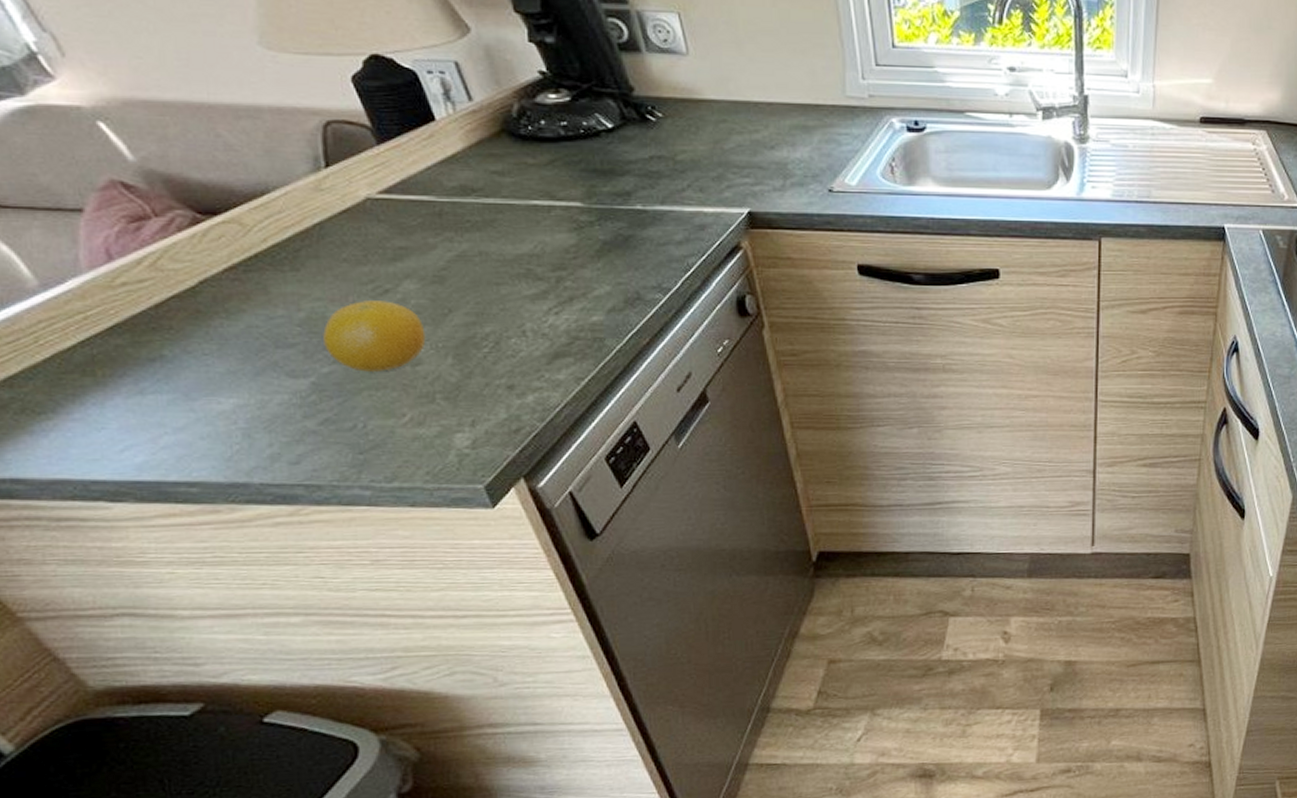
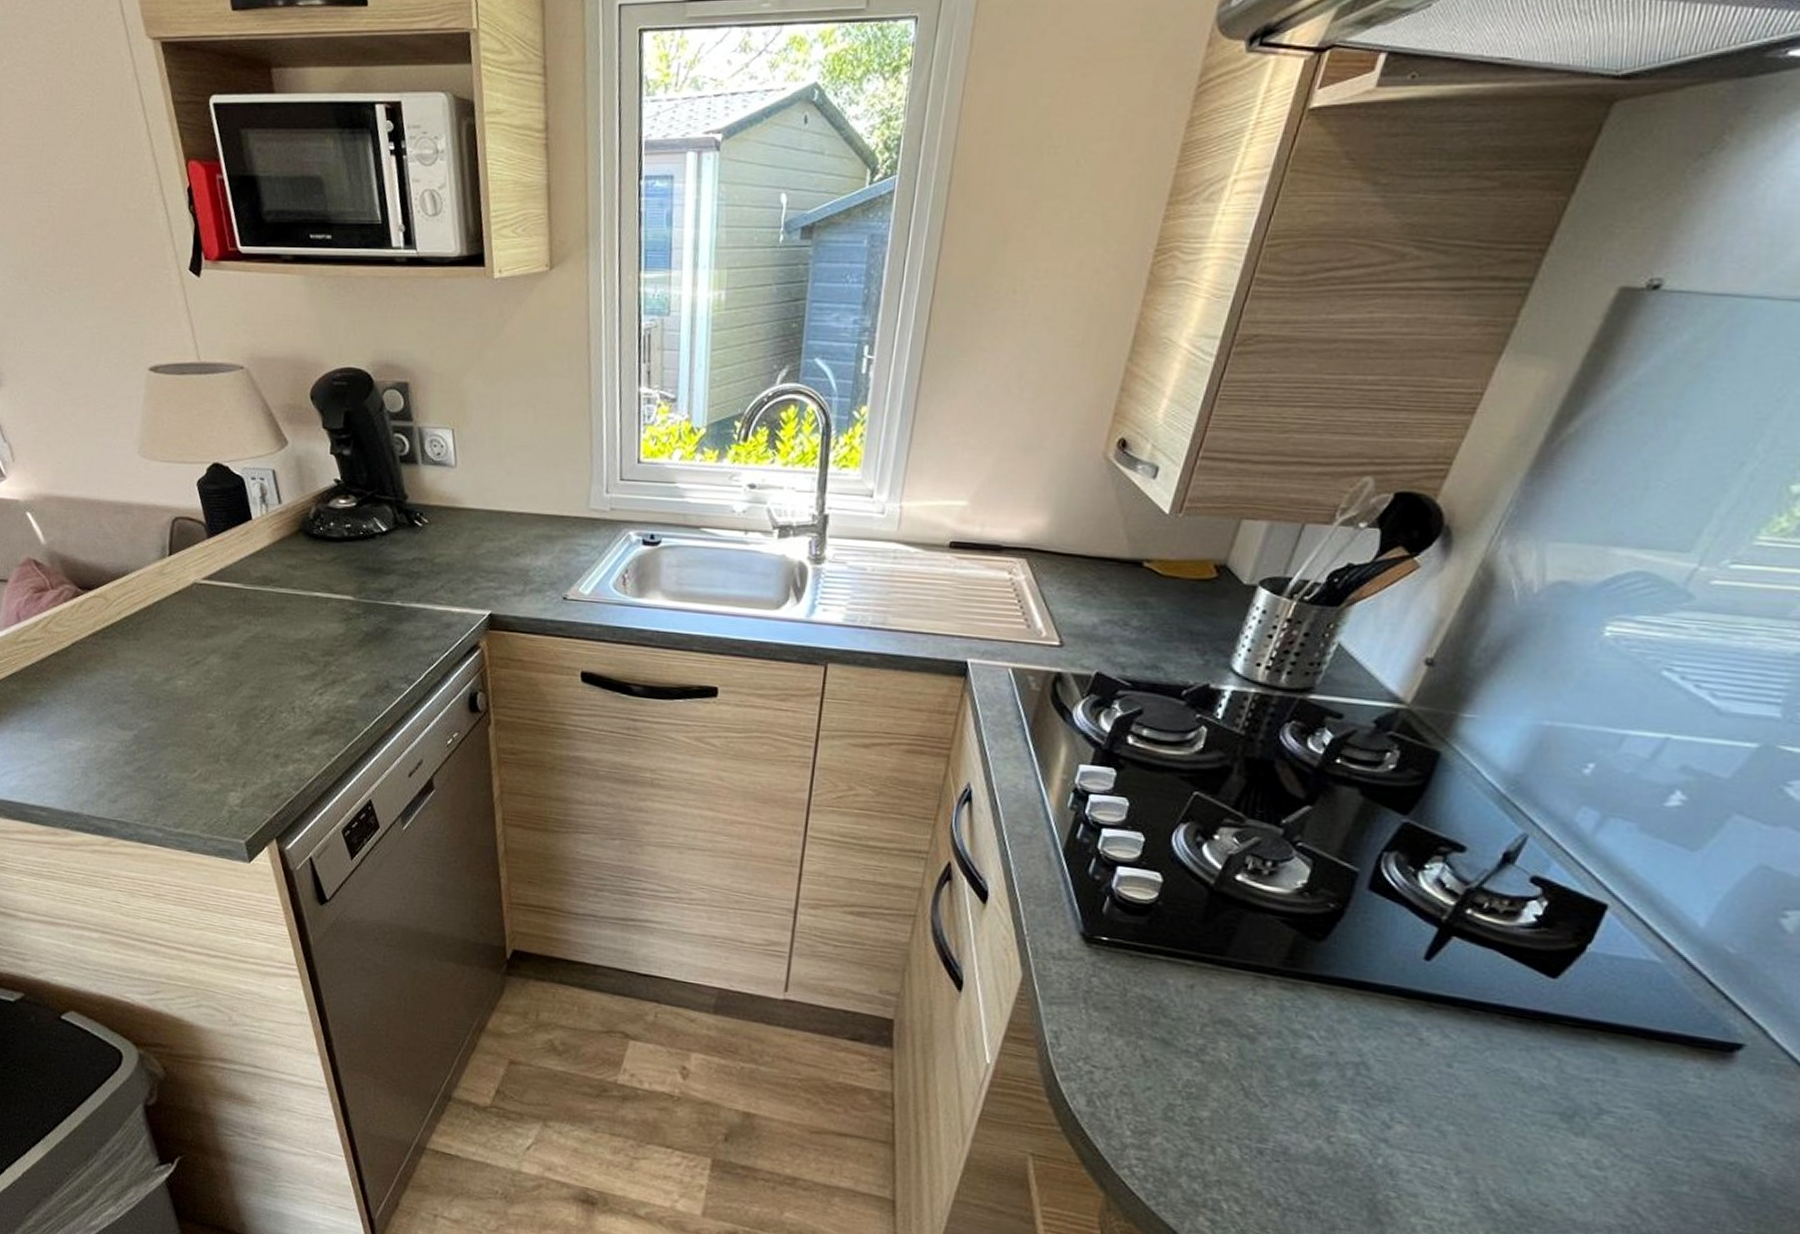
fruit: present [323,301,426,372] -> none [147,669,220,731]

